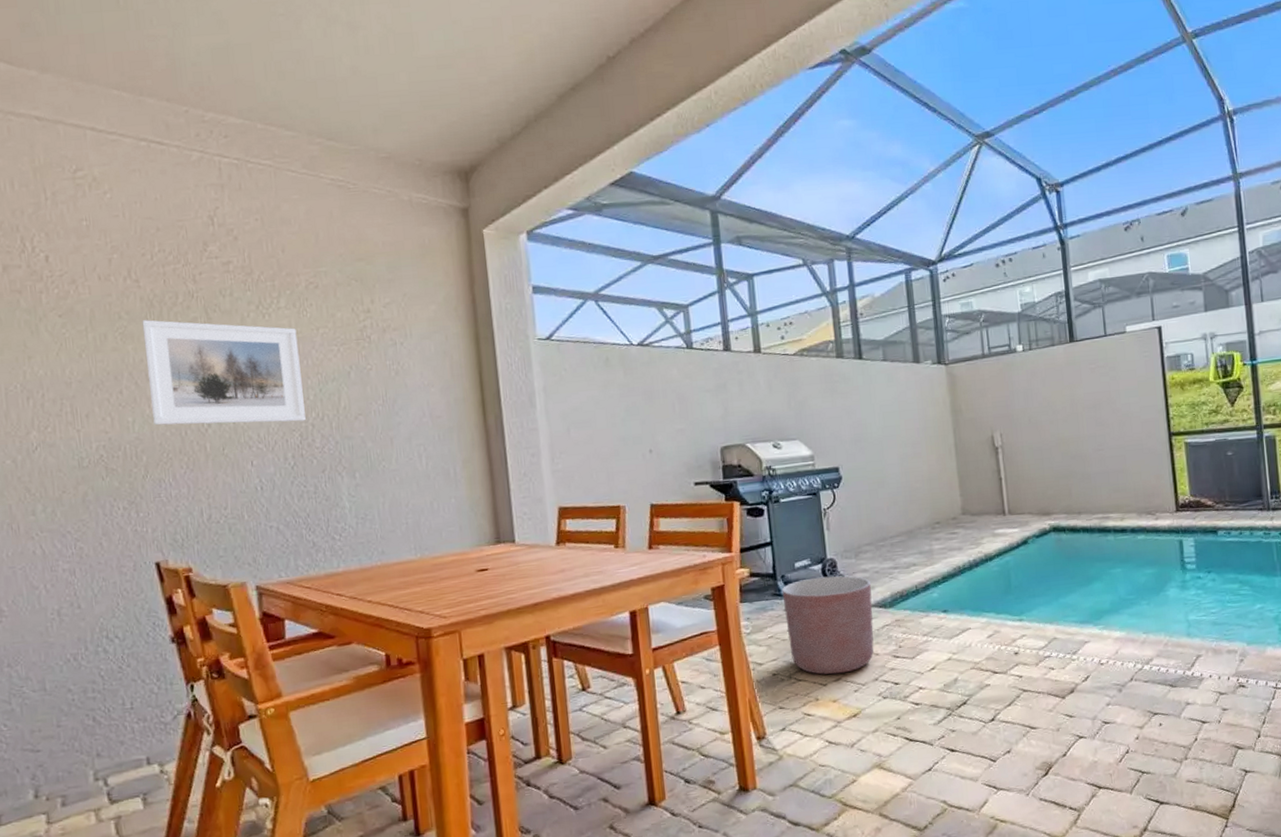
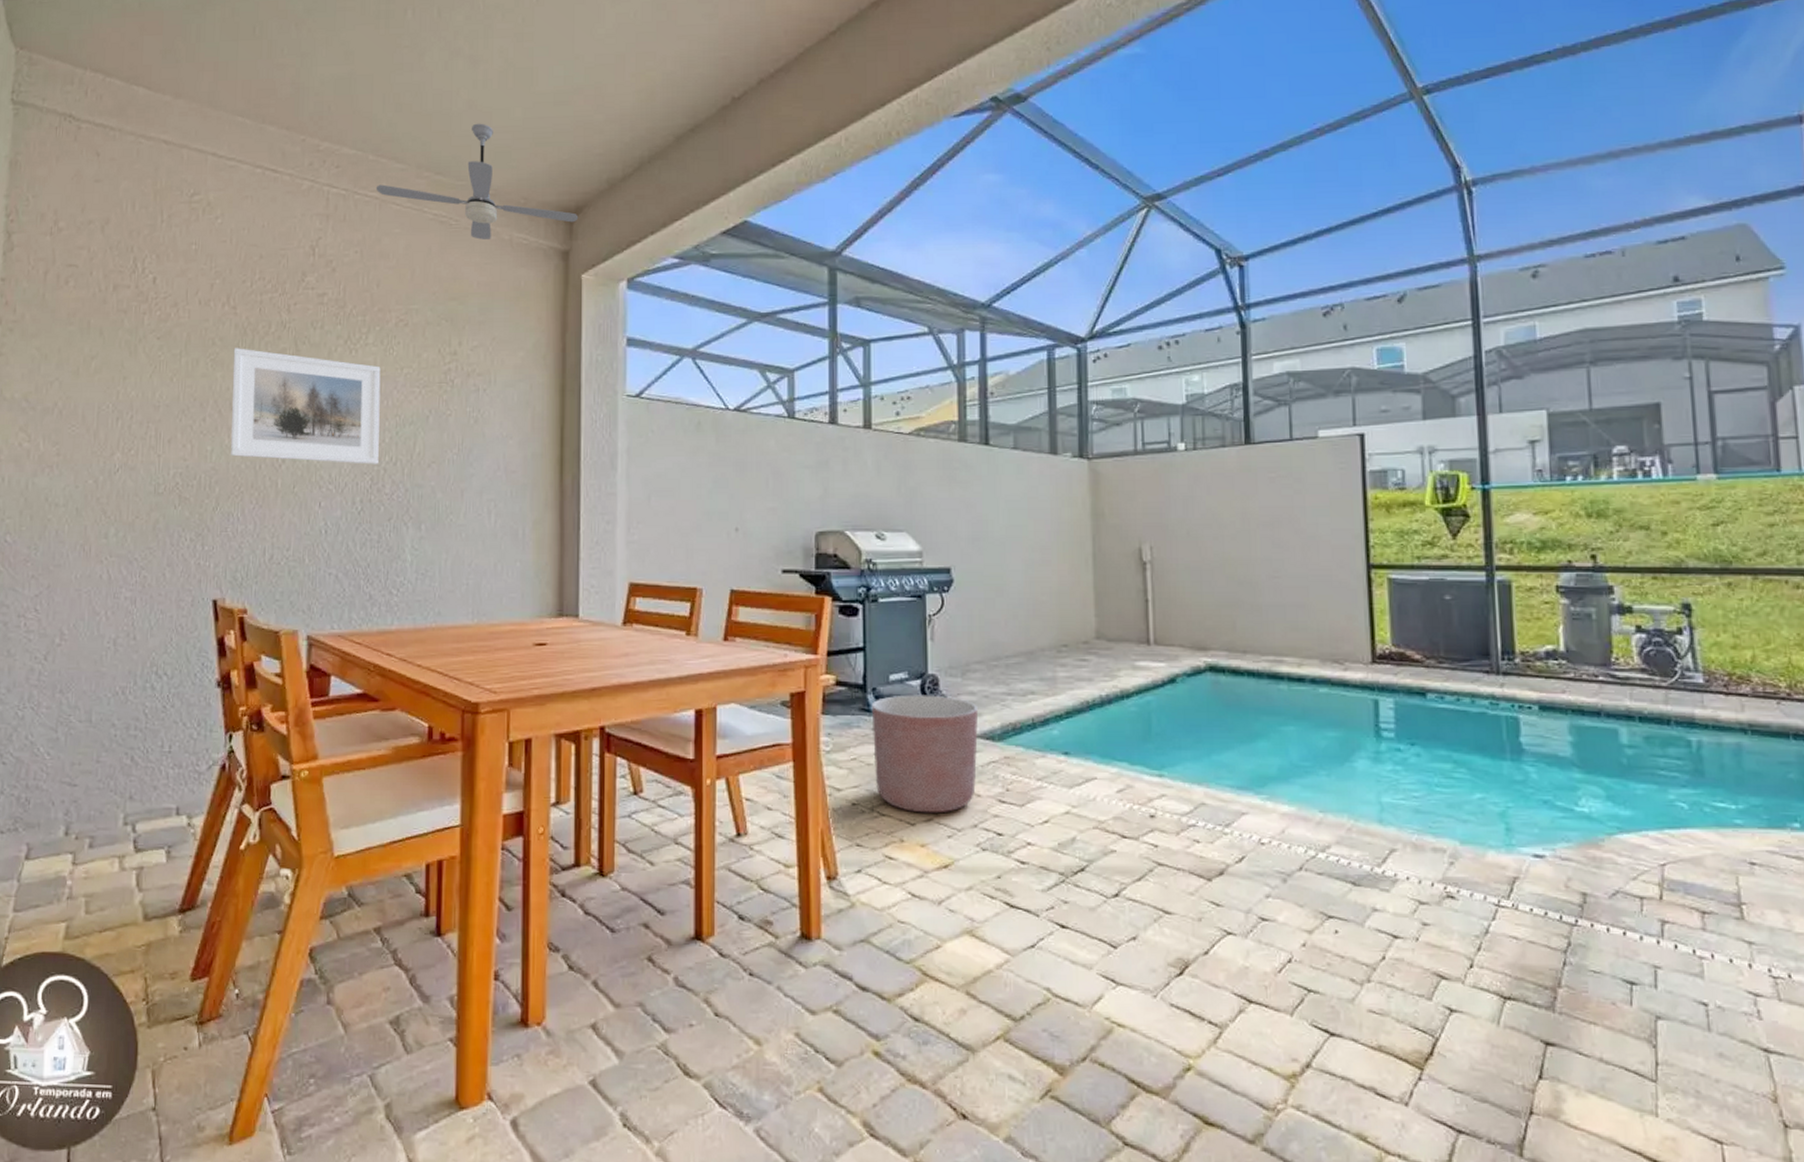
ceiling fan: none [268,88,474,202] -> present [375,123,579,240]

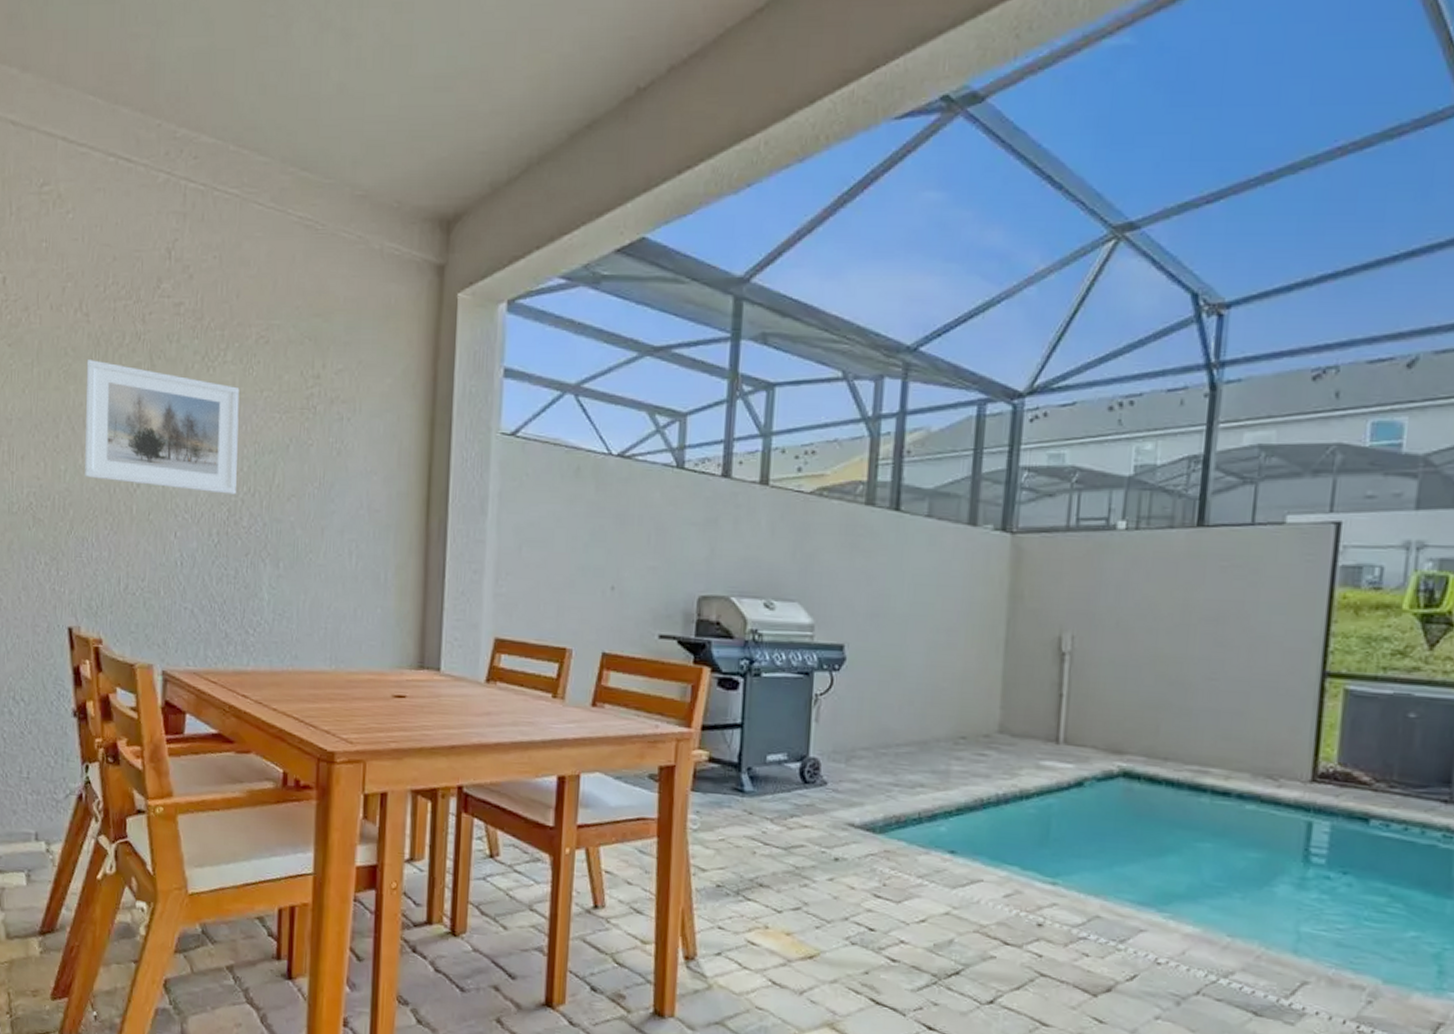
ceiling fan: present [375,123,579,240] -> none [236,111,457,248]
planter: present [871,695,978,813] -> none [743,777,860,903]

